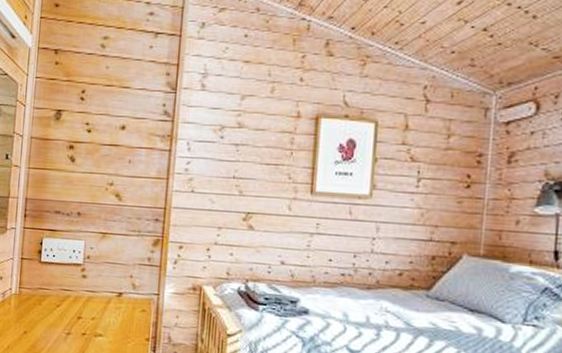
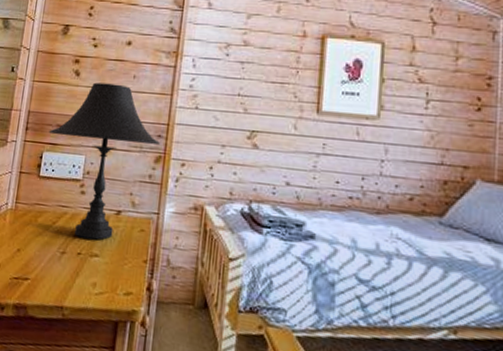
table lamp: none [47,168,159,321] -> present [48,82,161,240]

